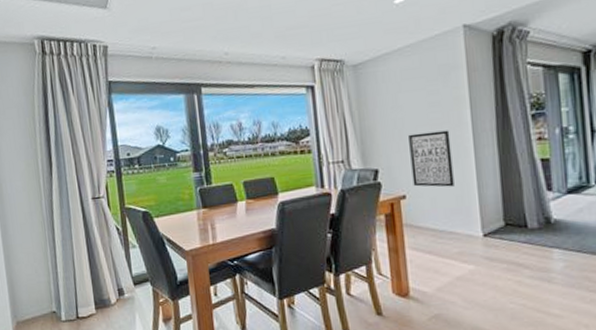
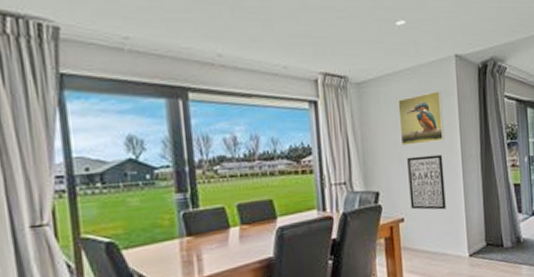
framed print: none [397,65,451,123] -> present [398,91,444,146]

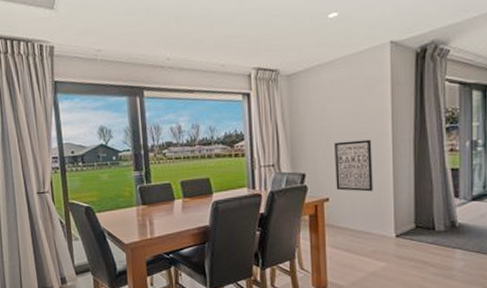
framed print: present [398,91,444,146] -> none [327,78,374,131]

